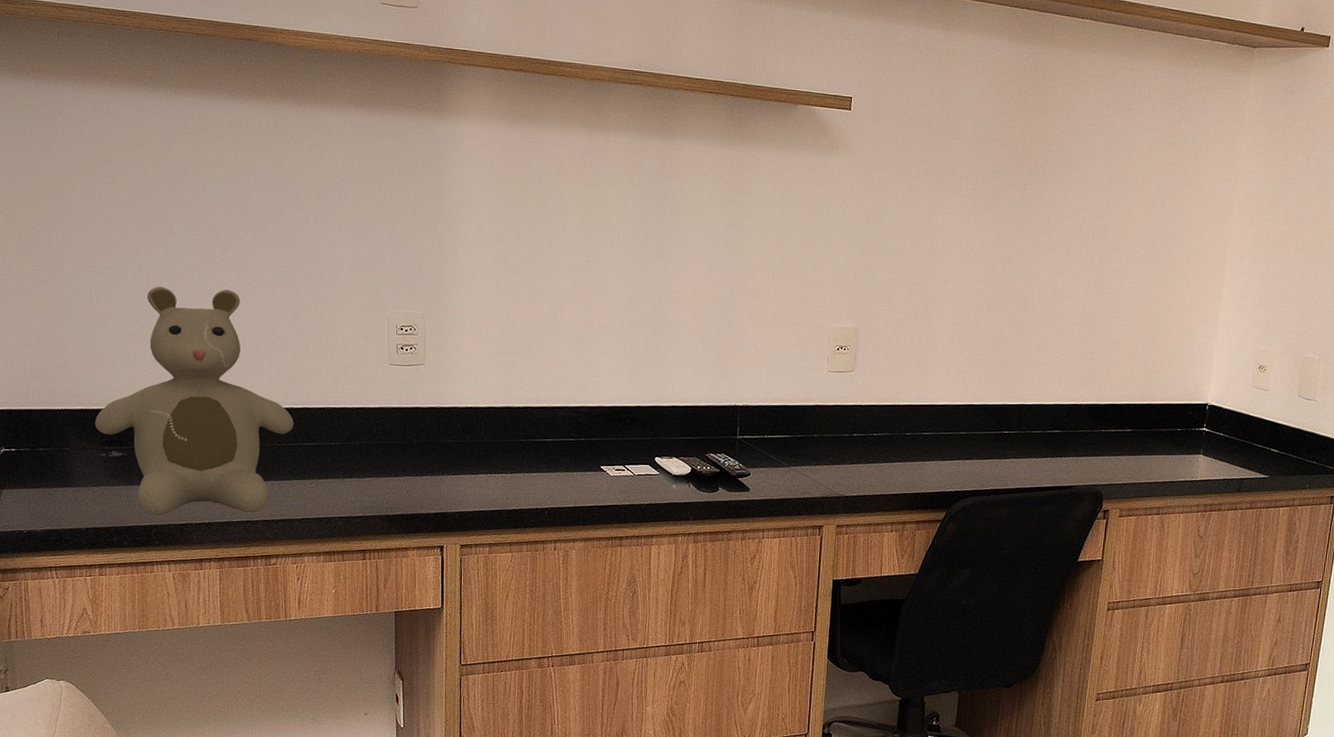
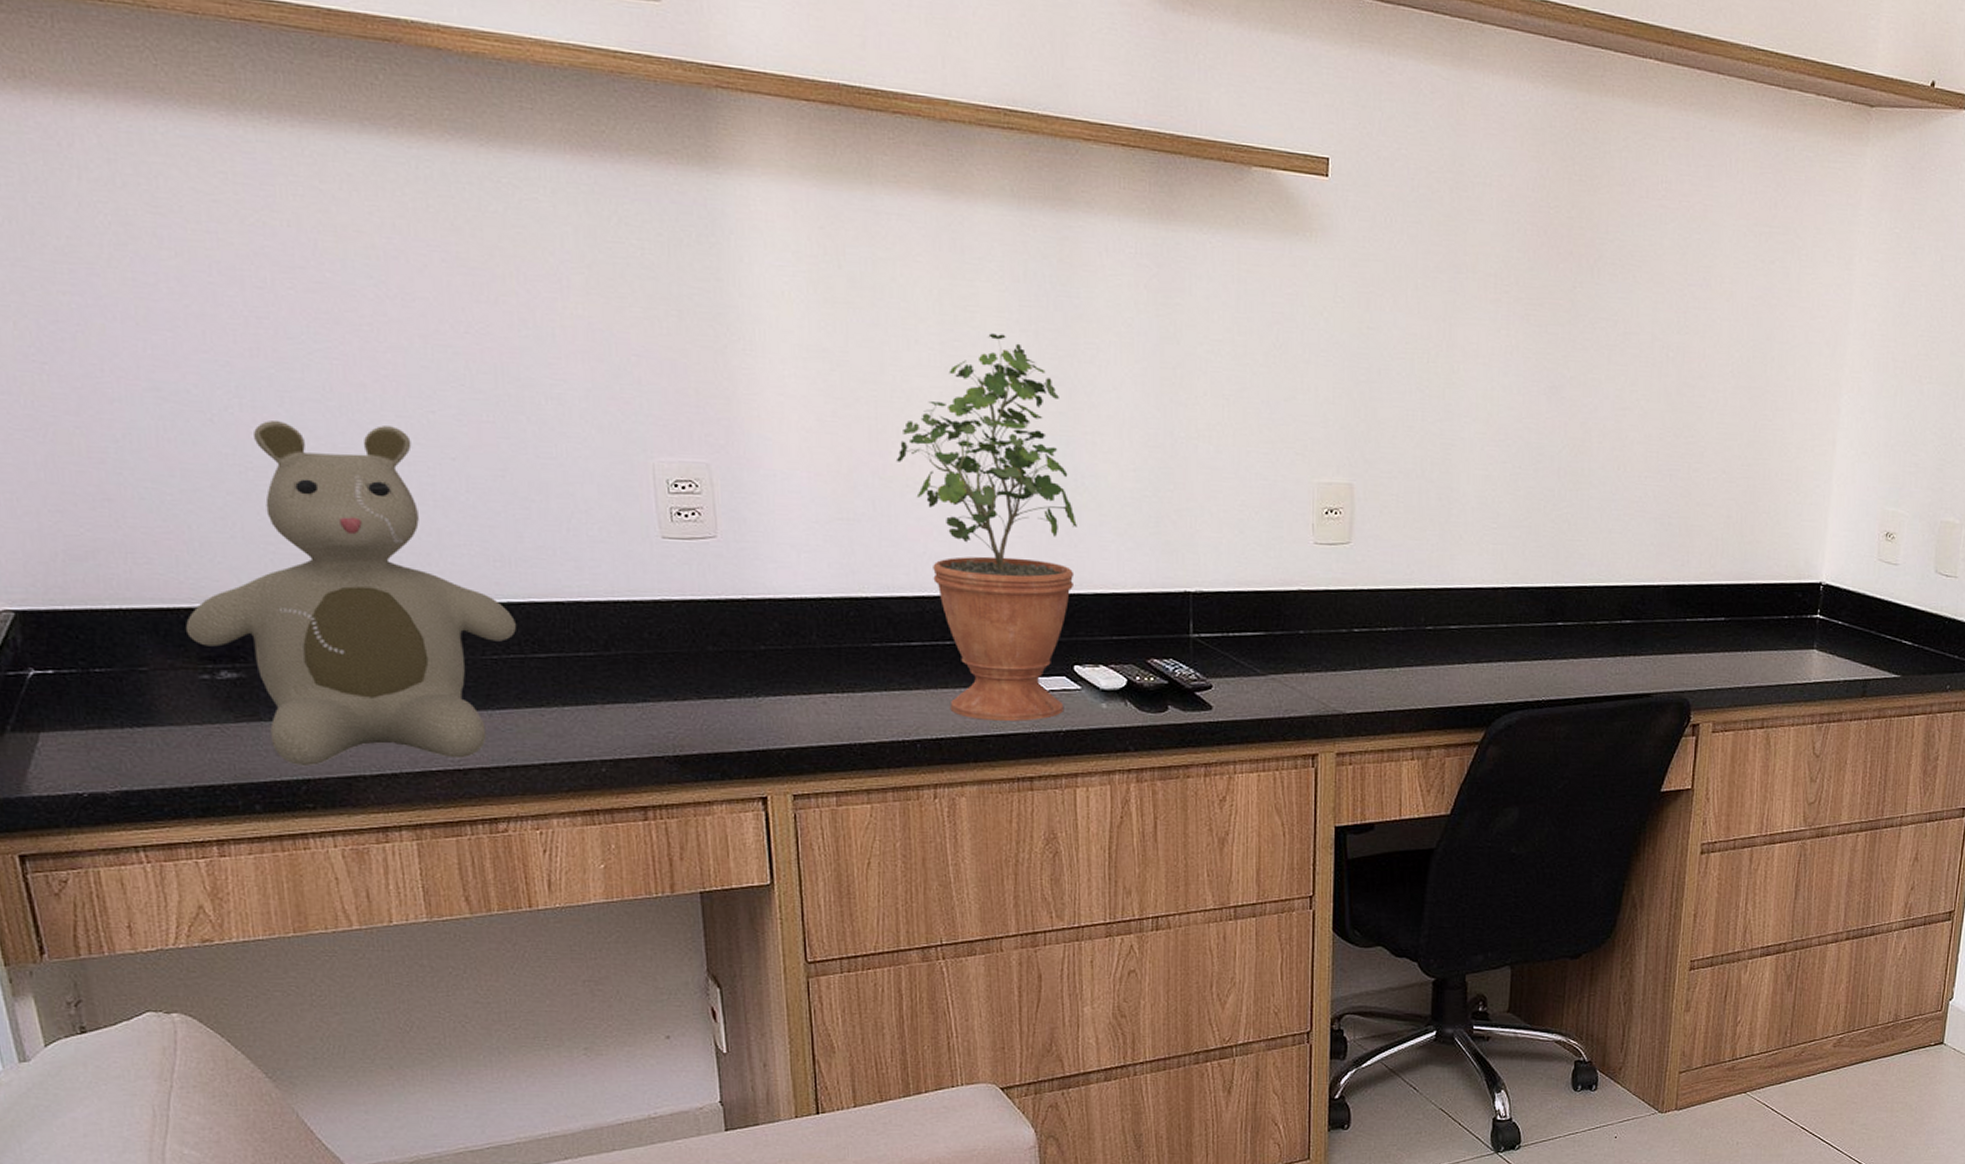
potted plant: none [545,224,663,497] -> present [895,333,1077,722]

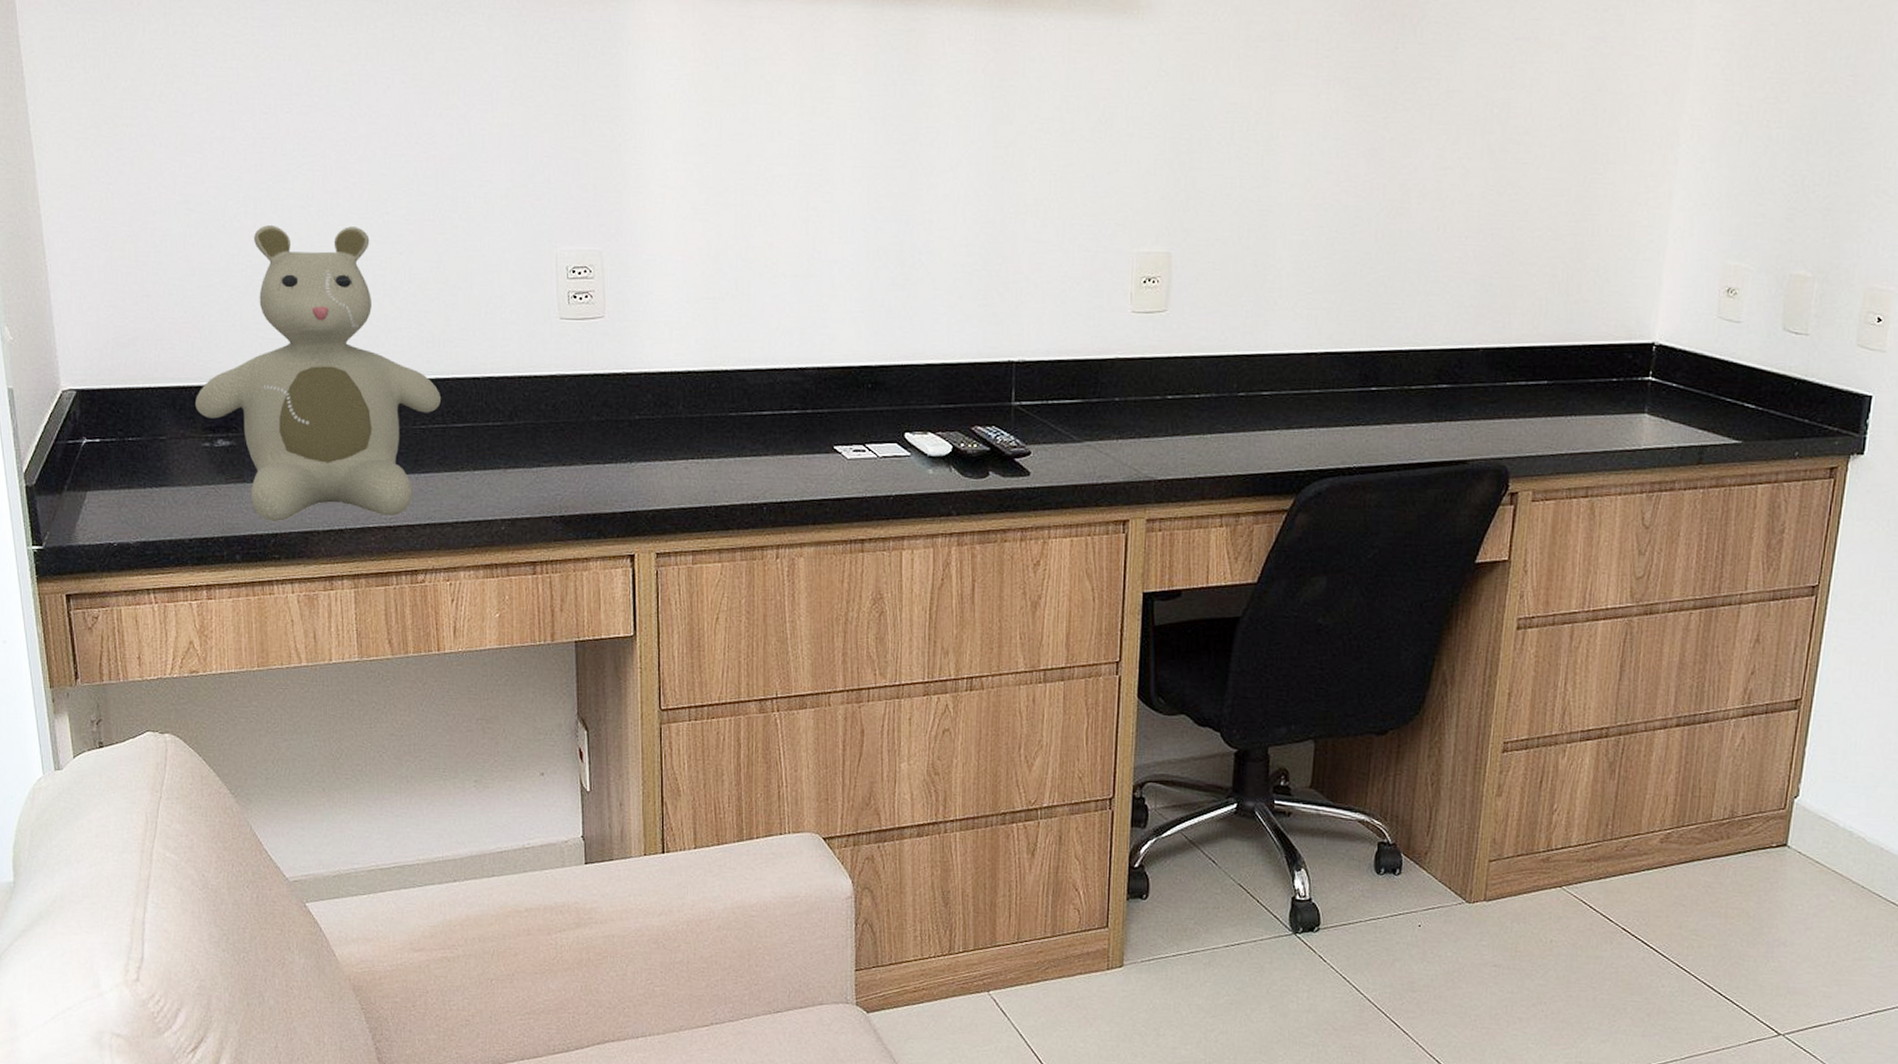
potted plant: present [895,333,1077,722] -> none [757,122,913,486]

